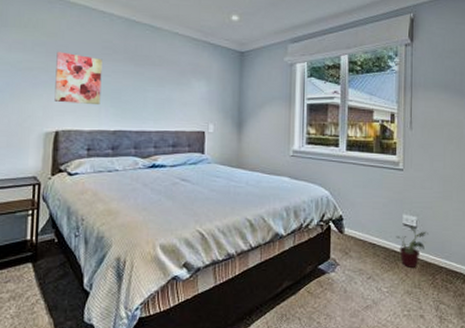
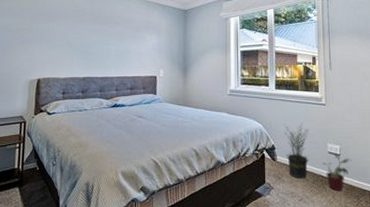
wall art: present [54,51,103,106] -> none [37,15,74,57]
potted plant: none [355,190,383,254] -> present [284,123,309,179]

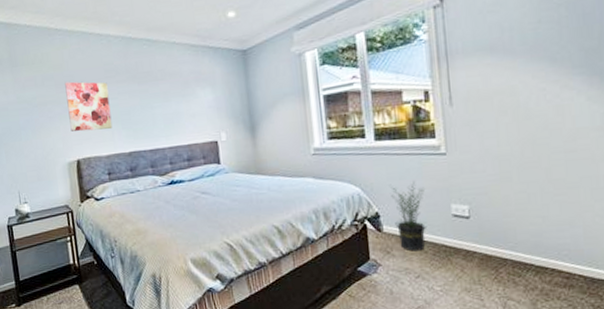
wall art: none [37,15,74,57] -> present [64,81,113,132]
potted plant: present [322,153,351,191] -> none [445,216,485,263]

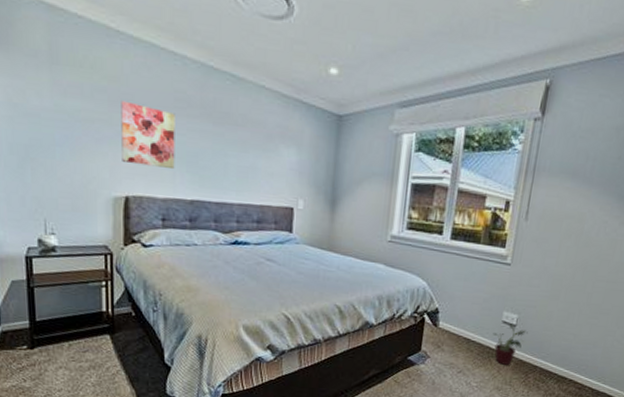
potted plant: present [391,180,426,251] -> none [451,284,484,349]
potted plant: none [445,216,485,263] -> present [493,323,528,365]

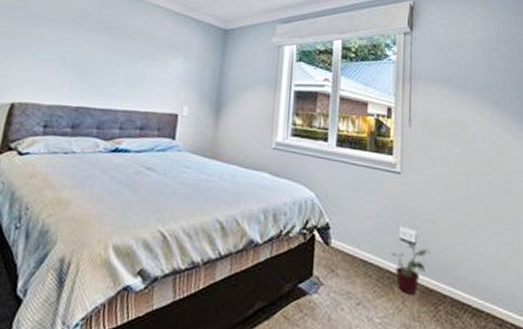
wall art: present [121,100,175,170] -> none [15,16,74,78]

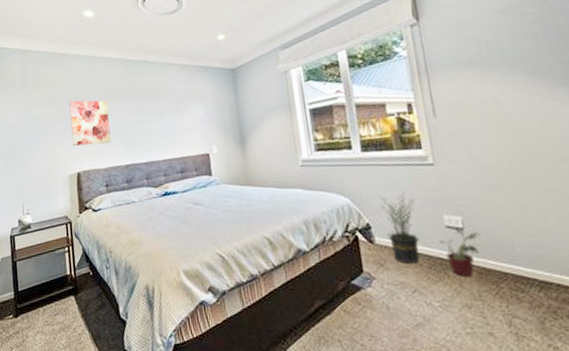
wall art: none [15,16,74,78] -> present [69,100,111,146]
potted plant: none [344,195,377,274] -> present [381,191,420,264]

